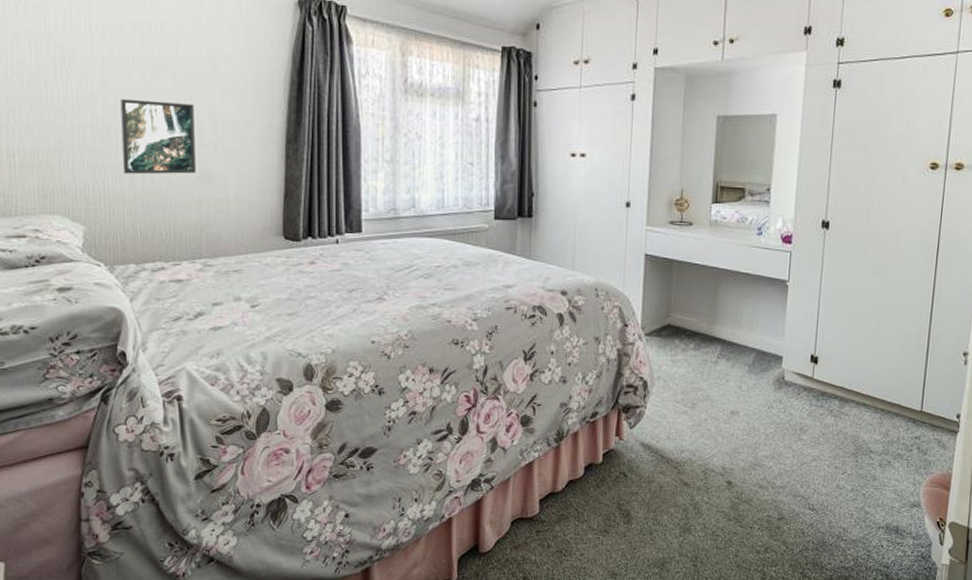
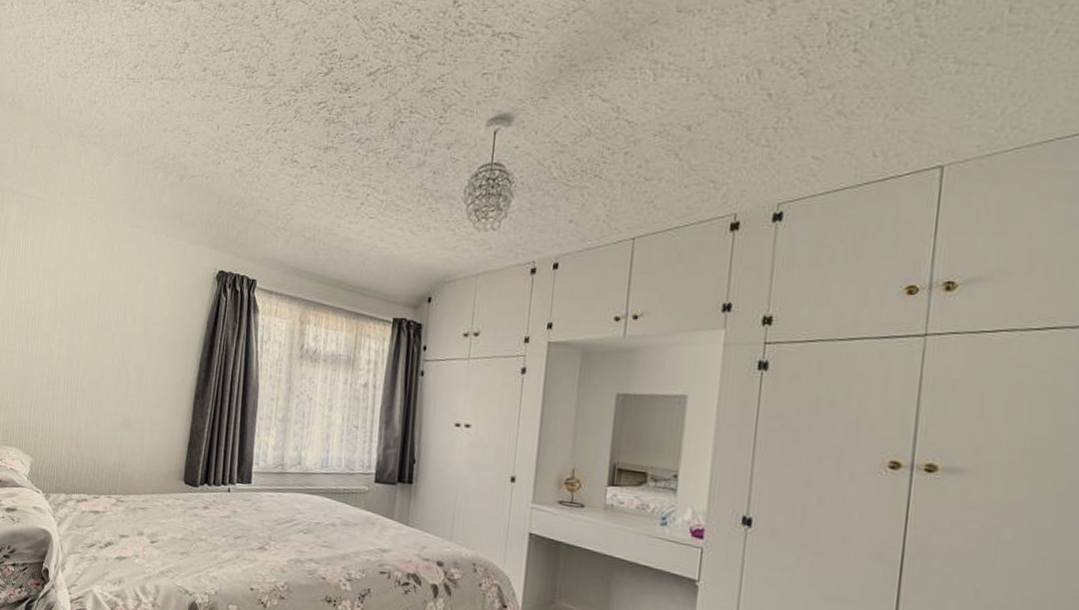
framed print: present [120,98,196,175] -> none [66,354,125,420]

